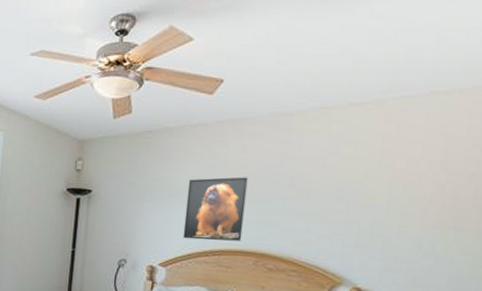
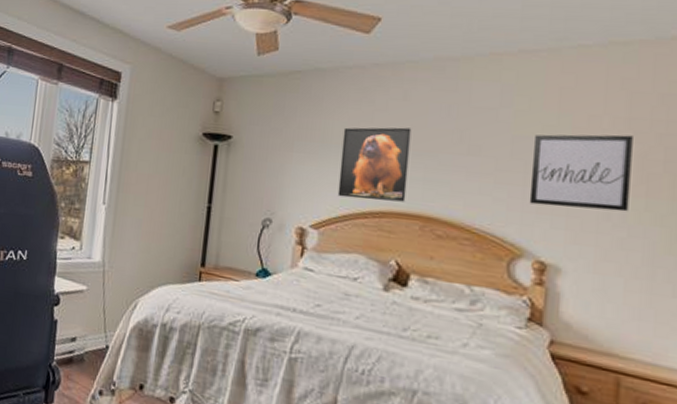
wall art: none [350,176,447,243] -> present [529,134,633,212]

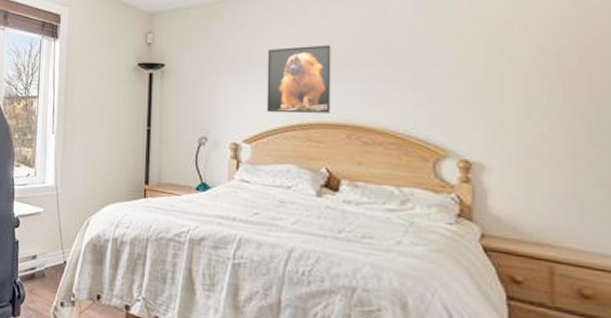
wall art: present [529,134,633,212] -> none [449,36,547,109]

